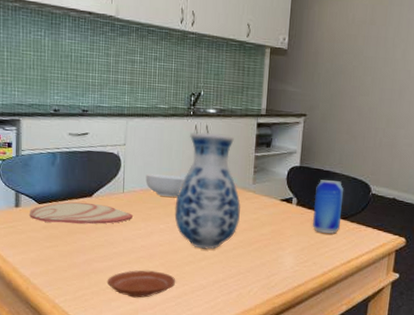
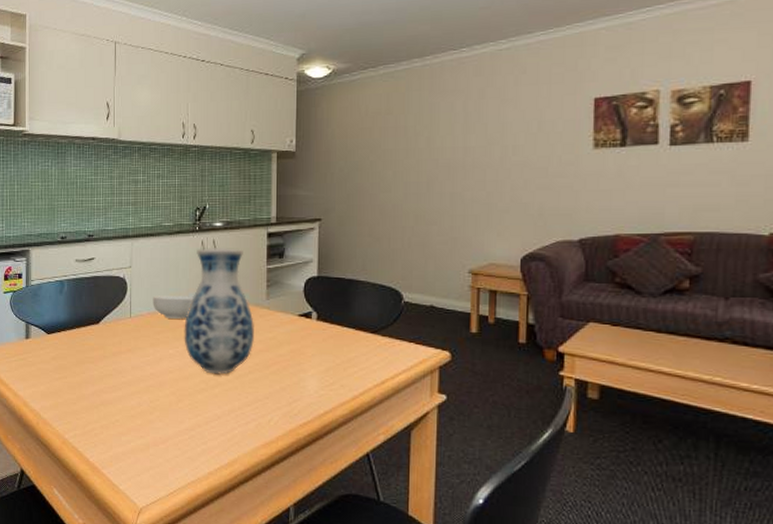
plate: present [30,202,133,225] -> none [39,329,141,353]
plate: present [106,270,176,298] -> none [116,400,188,432]
beer can: present [312,180,344,234] -> none [336,290,371,351]

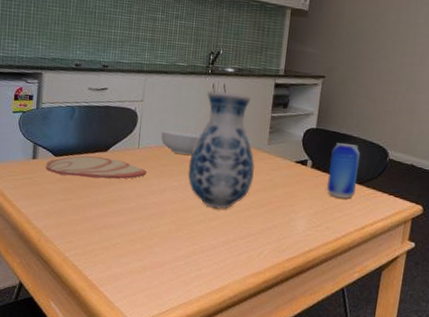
plate: none [39,329,141,353] -> present [46,155,146,179]
beer can: none [336,290,371,351] -> present [326,143,361,199]

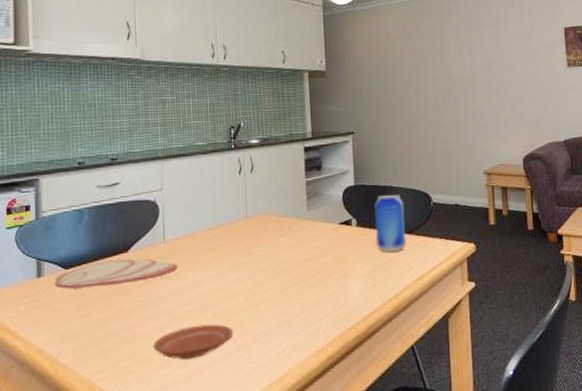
plate: none [117,227,186,256] -> present [152,324,234,360]
cereal bowl: present [161,130,201,155] -> none [188,214,233,239]
vase: present [188,90,255,210] -> none [224,163,298,290]

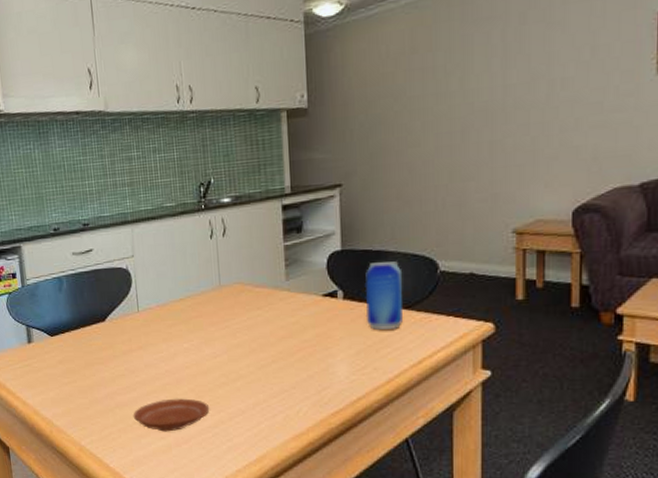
plate: present [55,259,177,289] -> none [43,328,152,356]

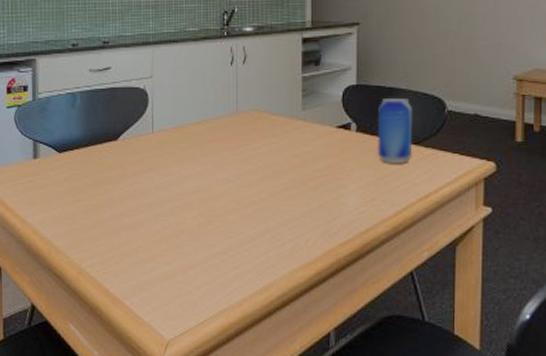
plate: present [133,398,210,432] -> none [138,222,219,257]

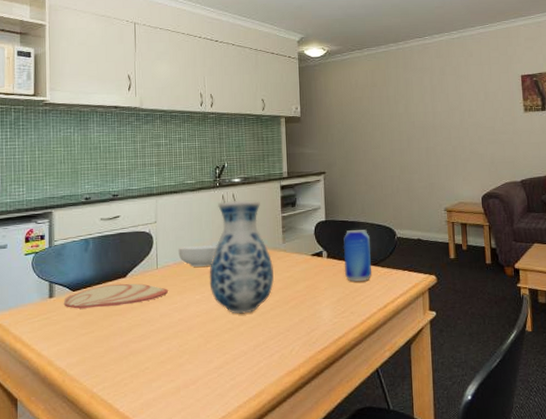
plate: none [49,147,165,173] -> present [64,283,168,309]
cereal bowl: none [177,108,223,133] -> present [178,245,217,267]
vase: none [212,53,289,193] -> present [209,199,274,314]

